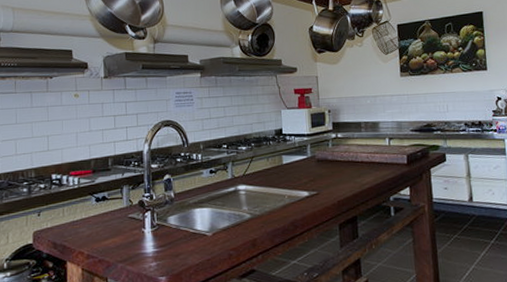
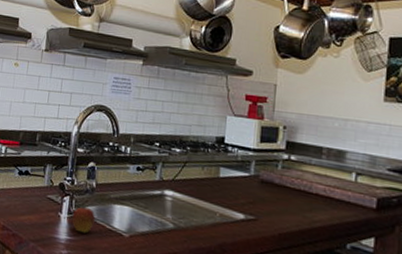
fruit: none [156,215,178,242] -> present [72,203,95,233]

